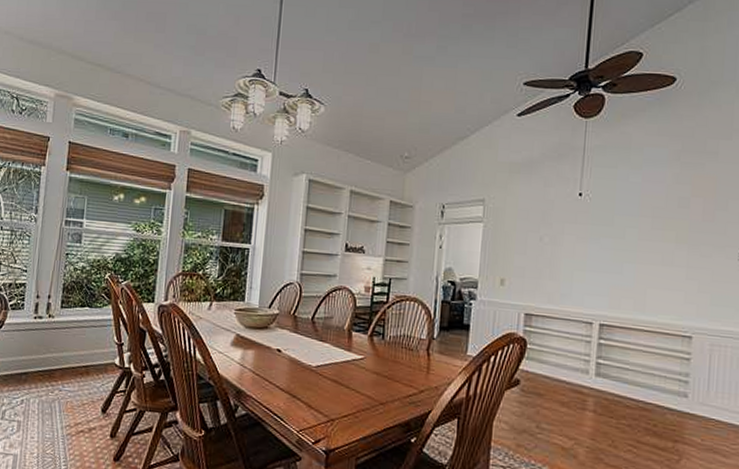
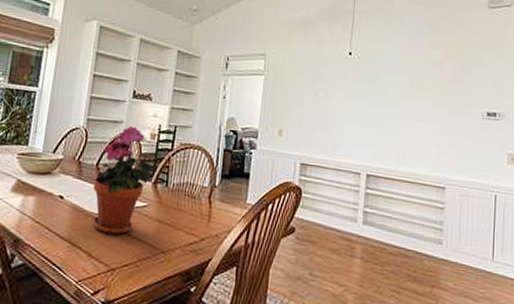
potted plant: none [309,280,369,387] -> present [92,126,154,235]

